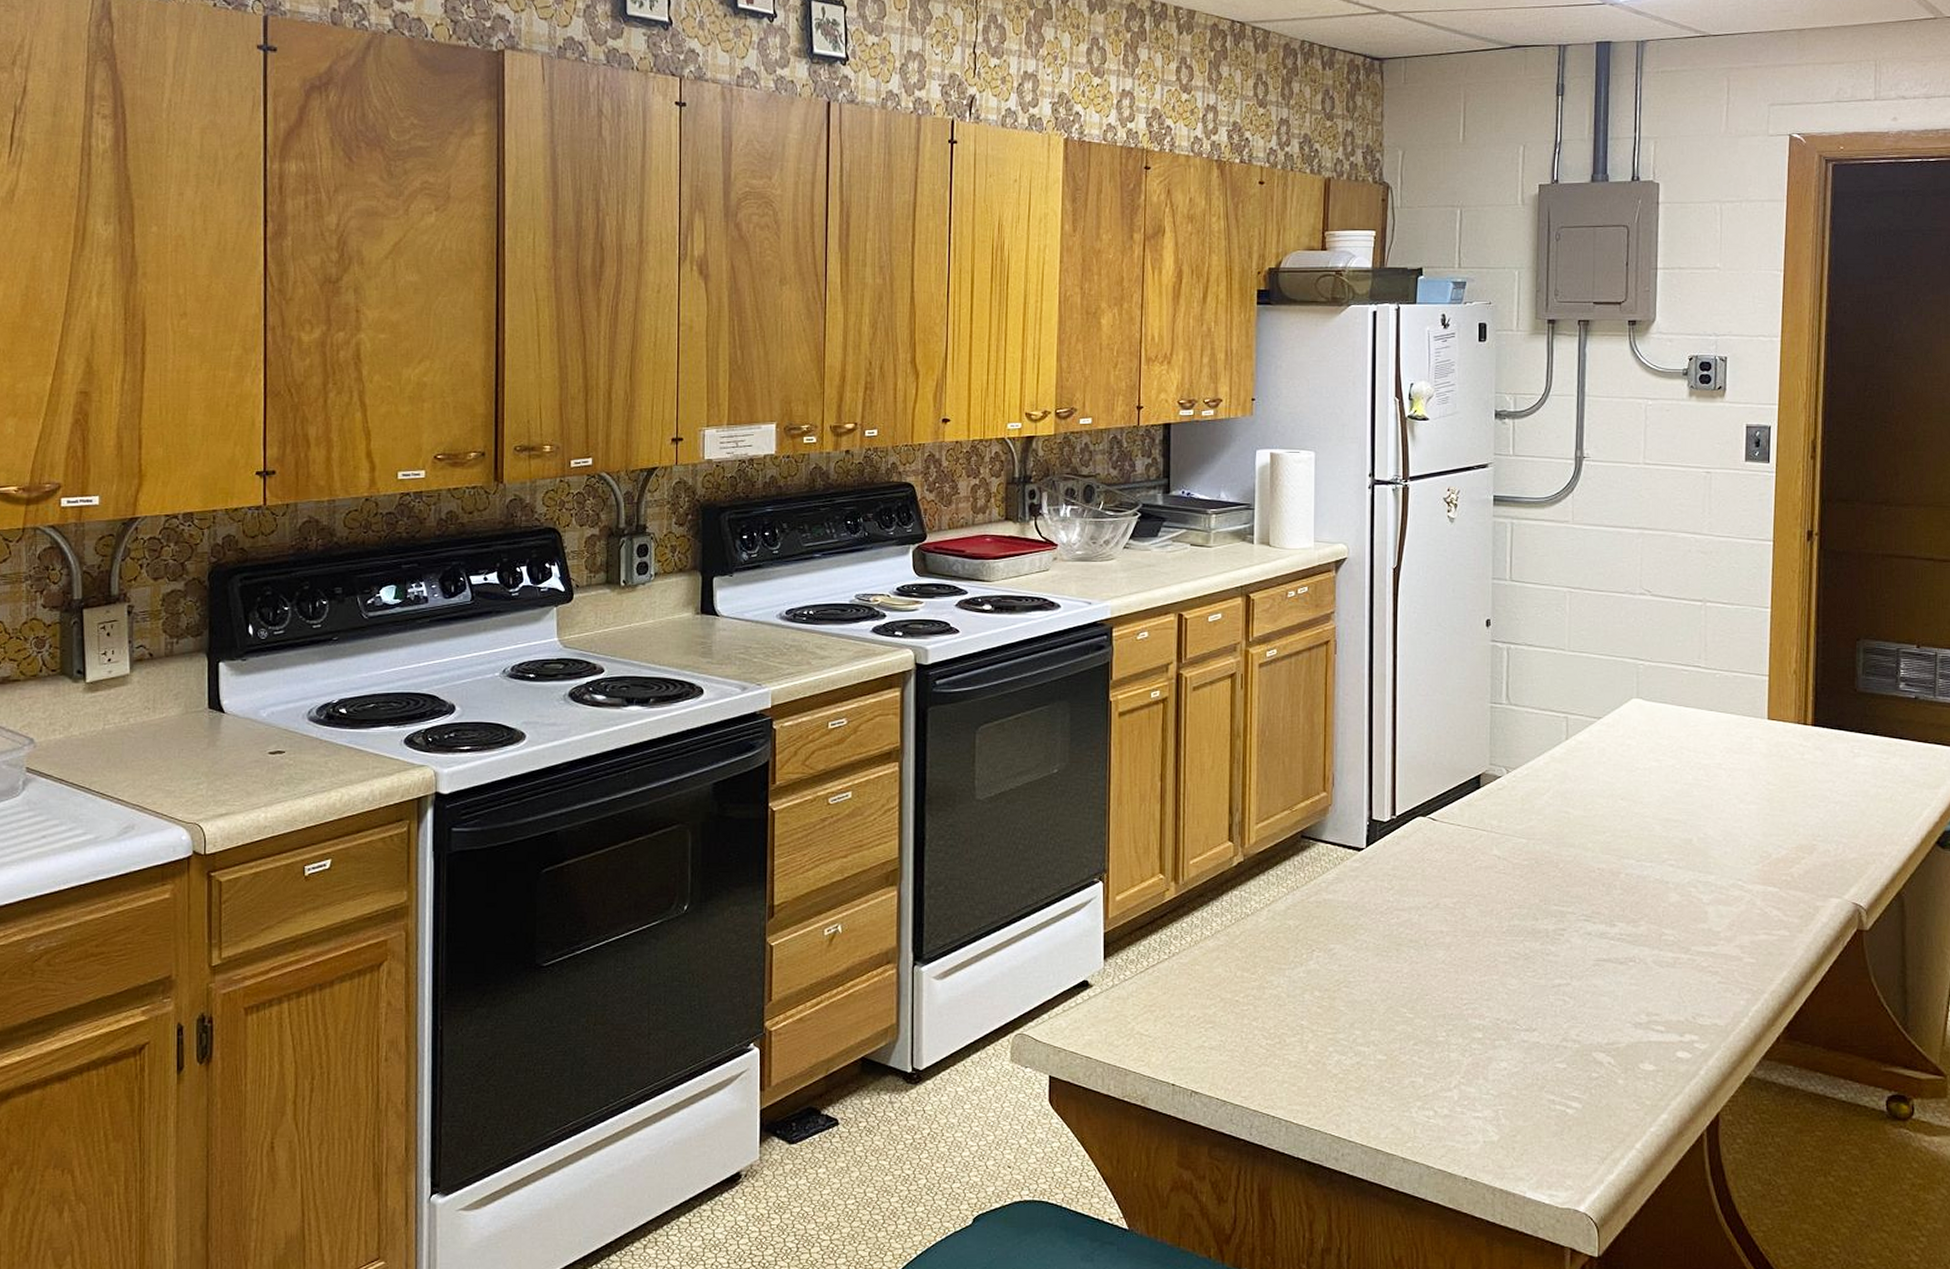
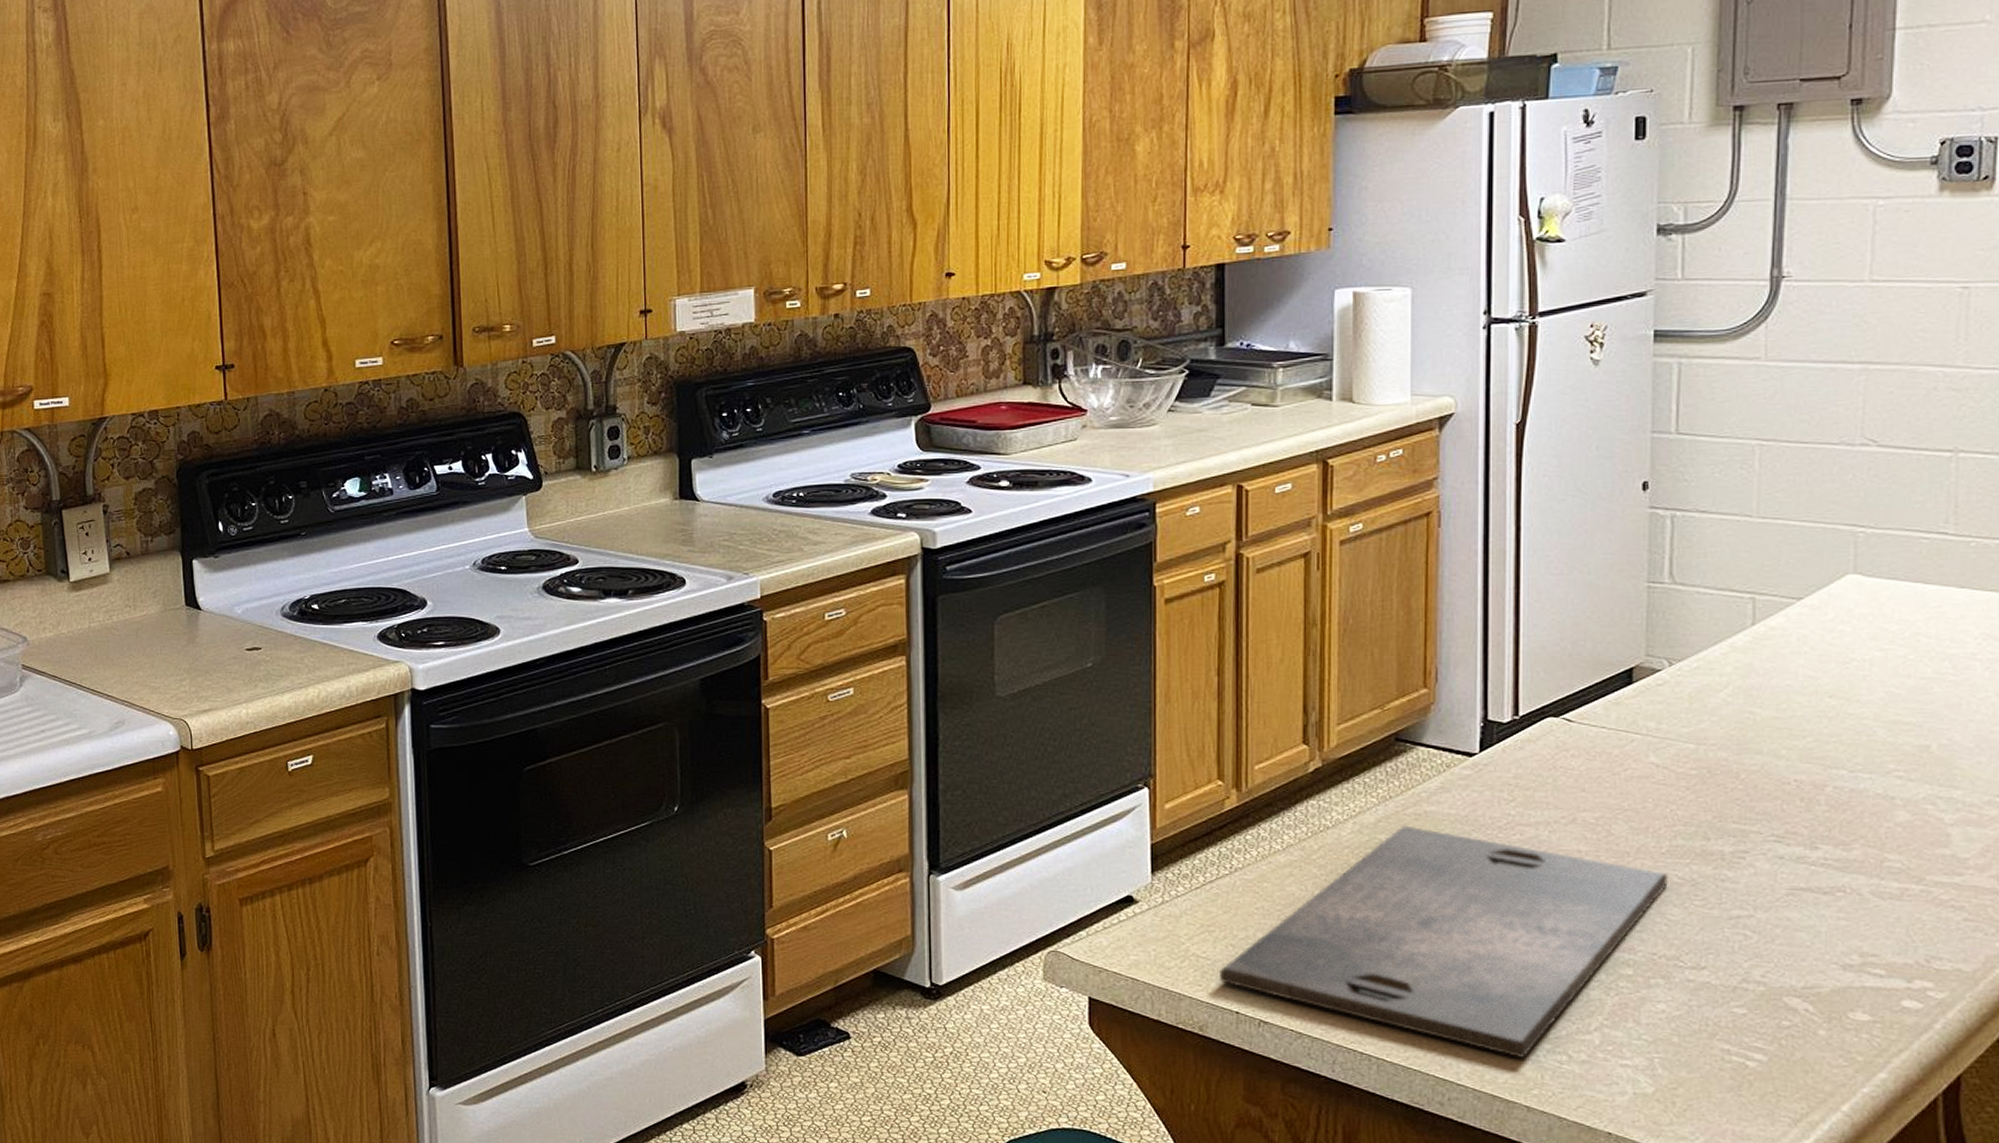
cutting board: none [1159,912,1509,1116] -> present [1220,825,1670,1059]

